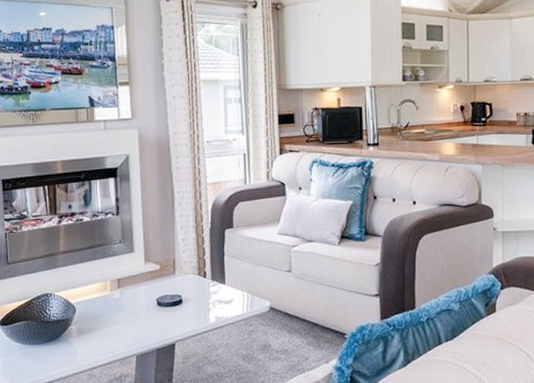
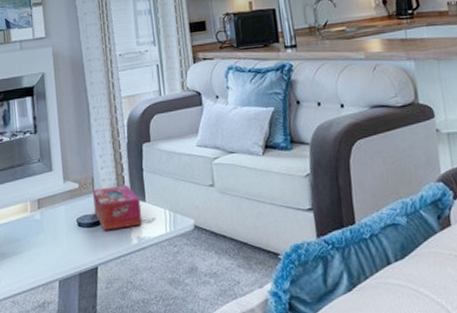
tissue box: none [174,267,221,310] -> present [93,184,143,231]

